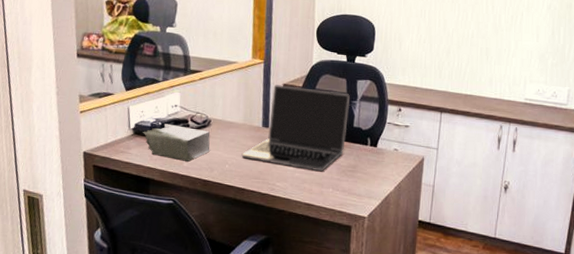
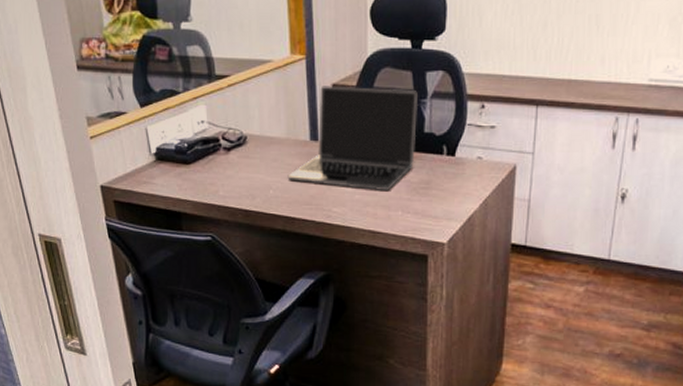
tissue box: present [142,124,210,162] -> none [166,145,249,189]

